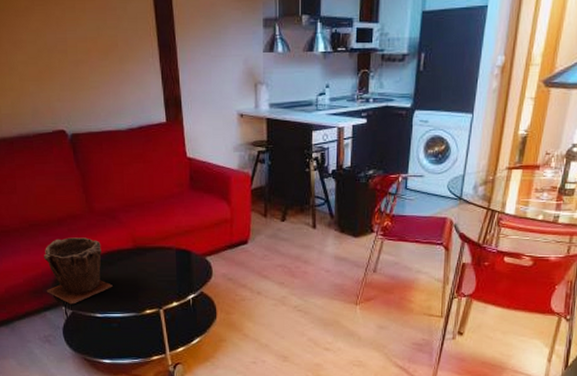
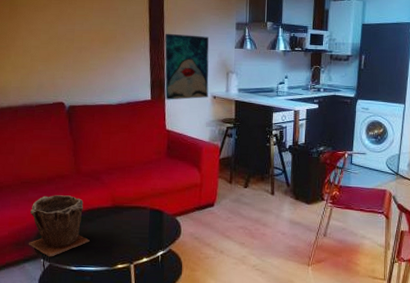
wall art: none [177,36,234,122] -> present [164,33,209,100]

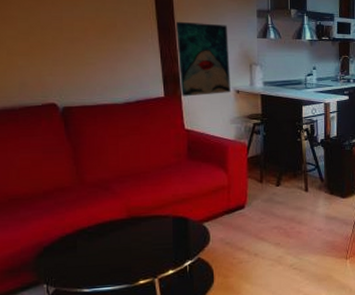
plant pot: present [28,195,90,257] -> none [25,210,103,282]

